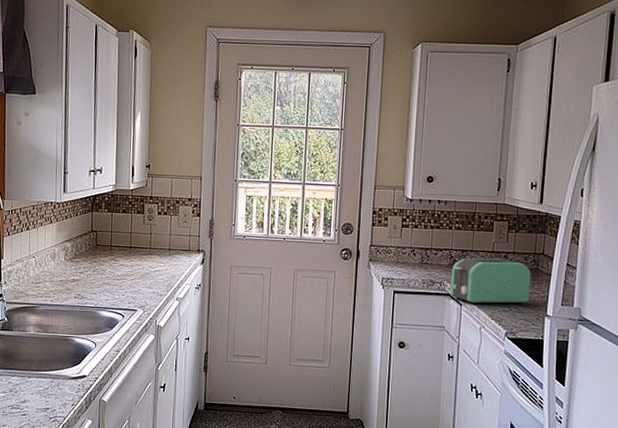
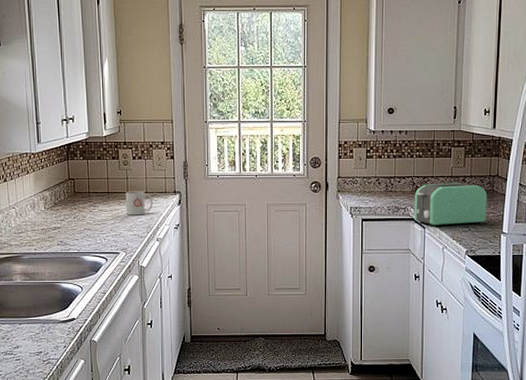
mug: none [147,247,175,273] -> present [125,191,153,216]

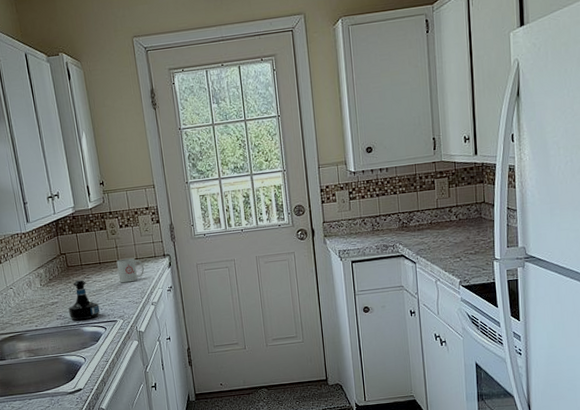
tequila bottle: none [71,208,103,248] -> present [68,280,100,321]
toaster: present [414,183,487,226] -> none [402,213,477,260]

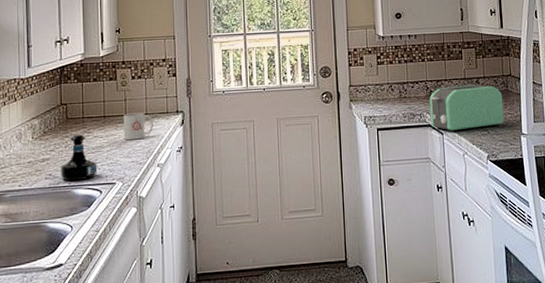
toaster: none [402,213,477,260] -> present [430,84,505,131]

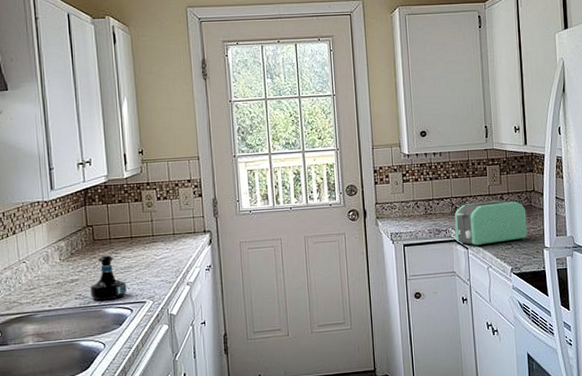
mug: present [123,112,153,141] -> none [150,233,181,260]

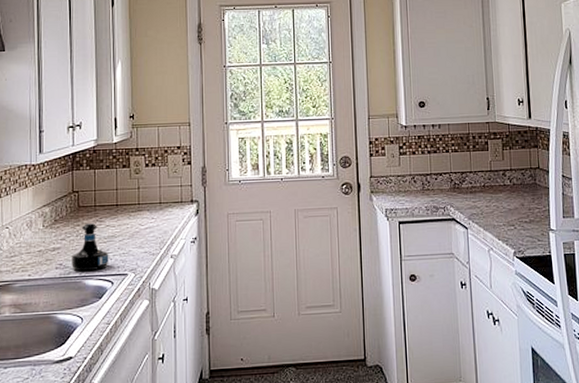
toaster: present [455,200,528,246] -> none [454,177,532,226]

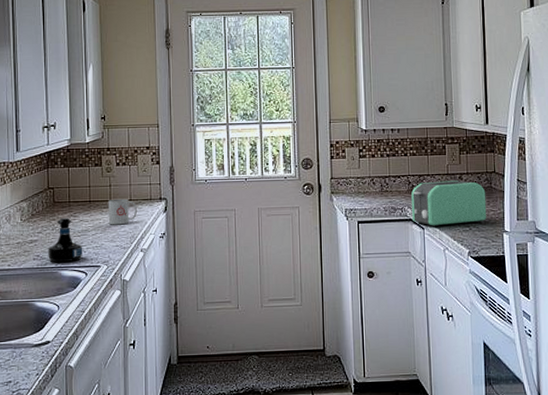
mug: none [136,201,167,230] -> present [108,198,137,225]
toaster: none [454,177,532,226] -> present [411,180,487,226]

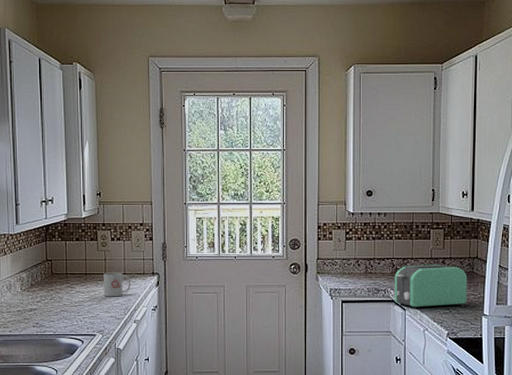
tequila bottle: present [48,218,83,262] -> none [47,289,80,330]

